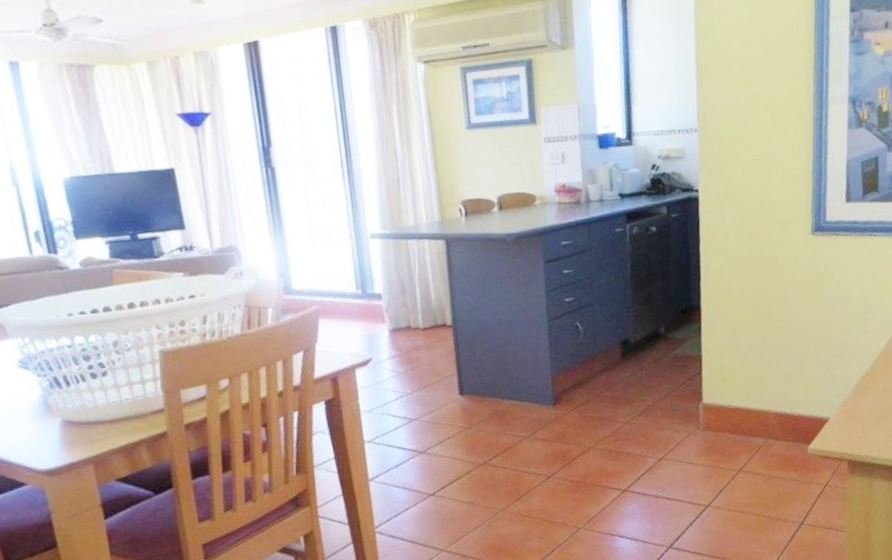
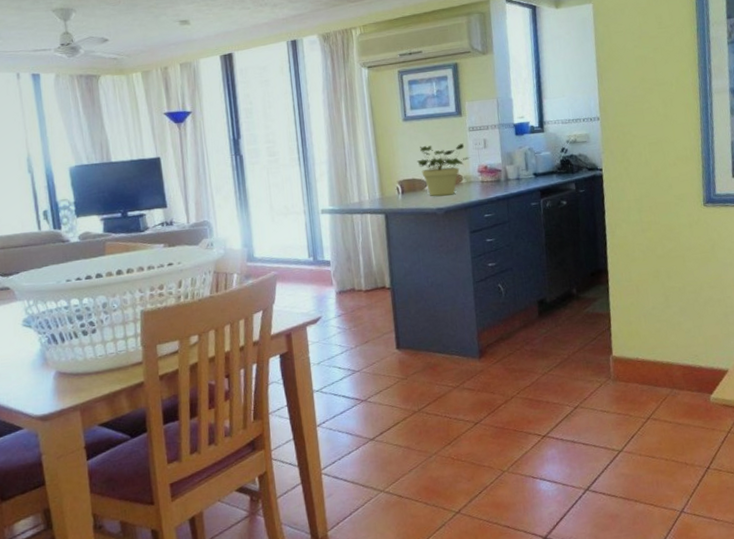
potted plant: none [483,157,546,220] -> present [417,143,471,197]

